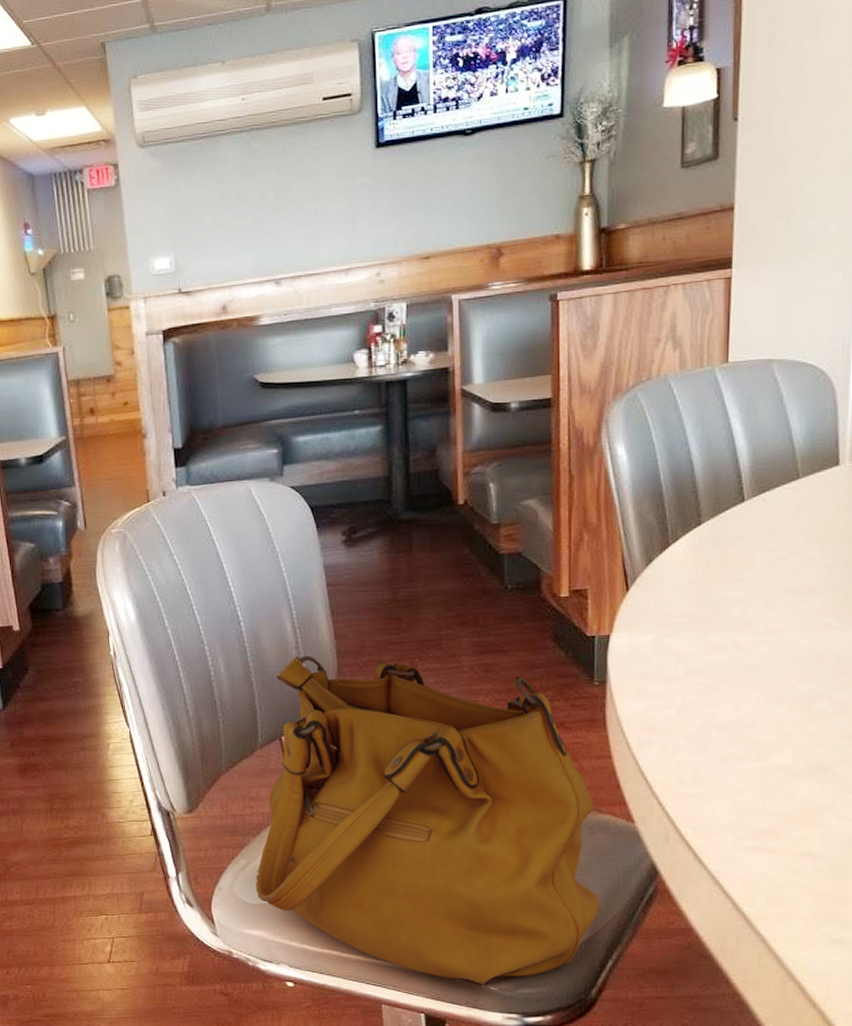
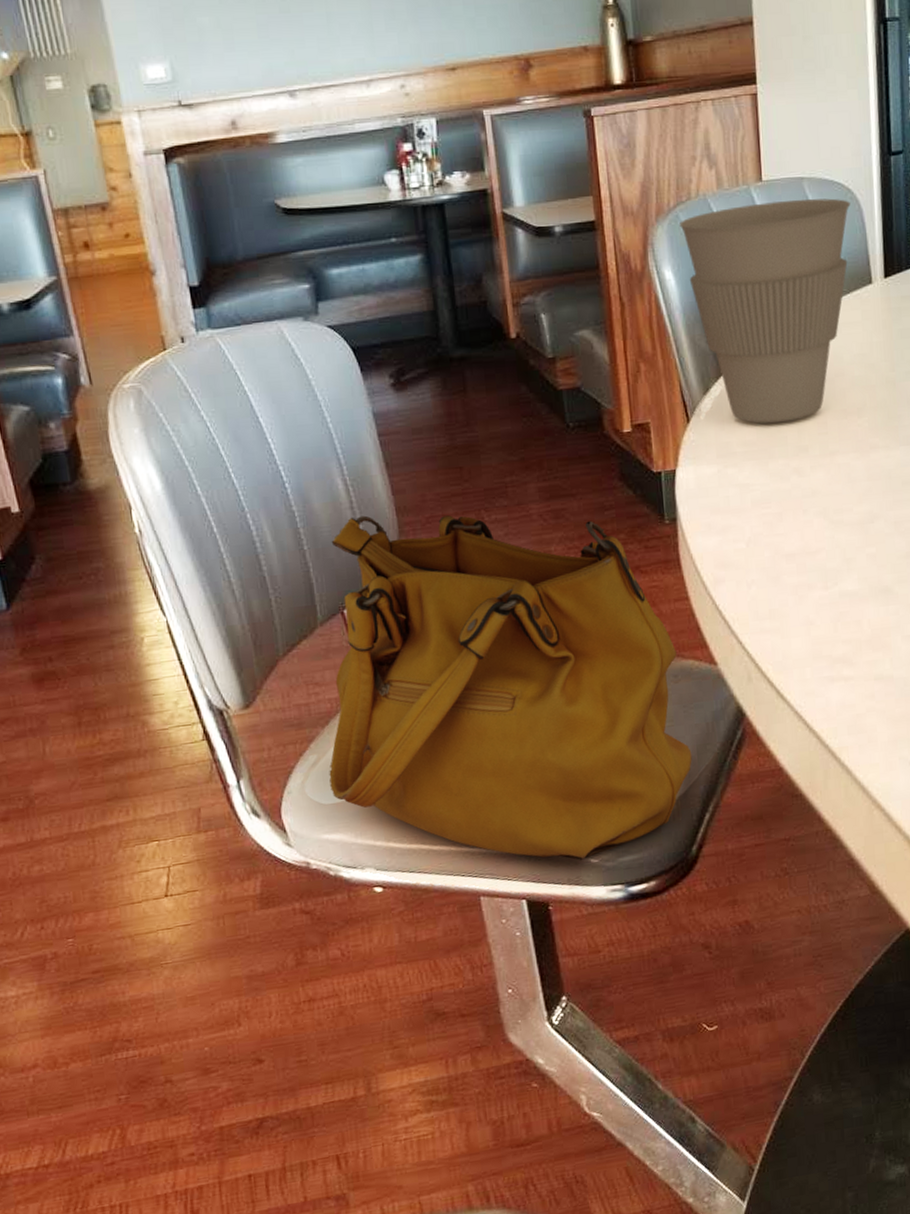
cup: none [637,380,823,598] -> present [679,198,851,424]

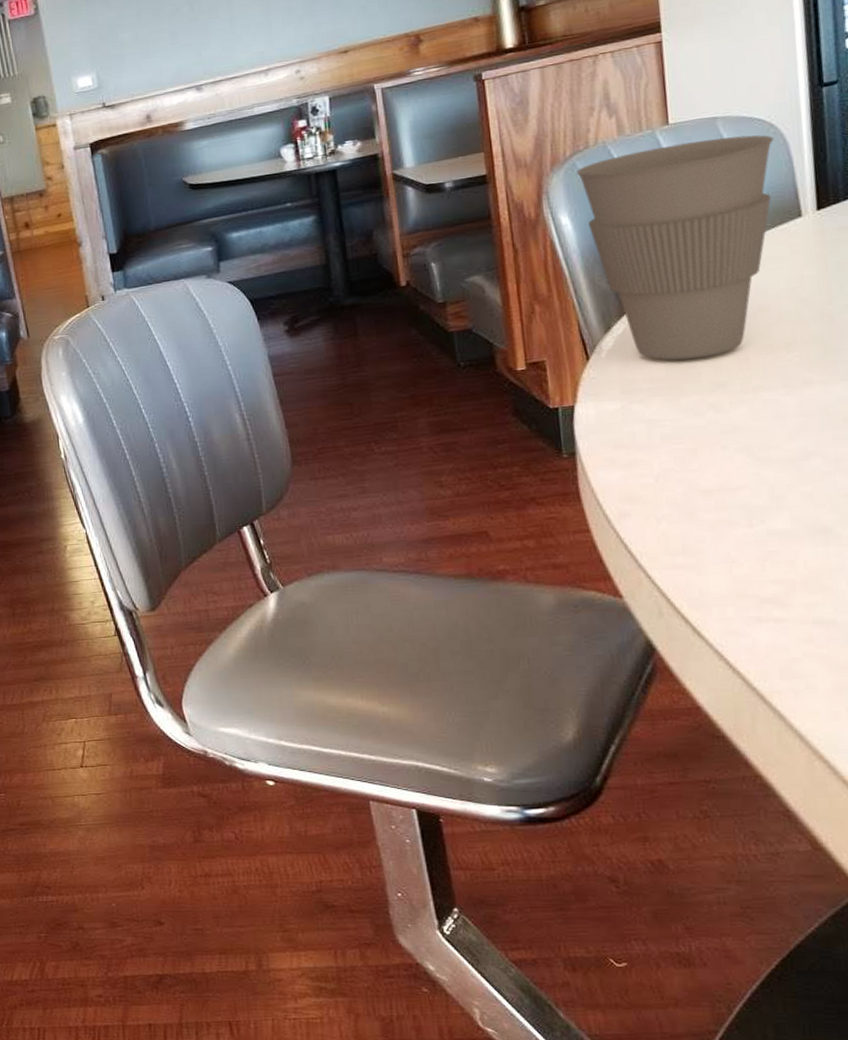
handbag: present [329,515,692,860] -> none [225,446,595,778]

